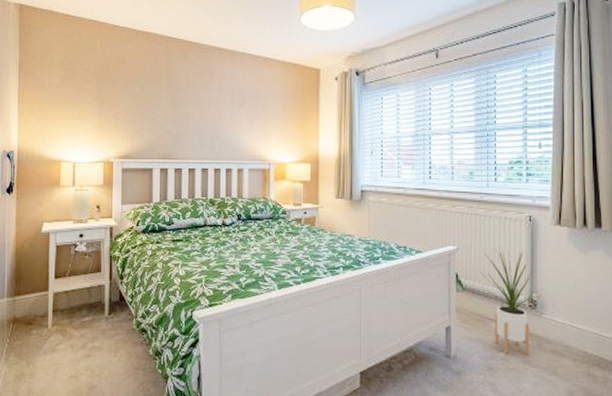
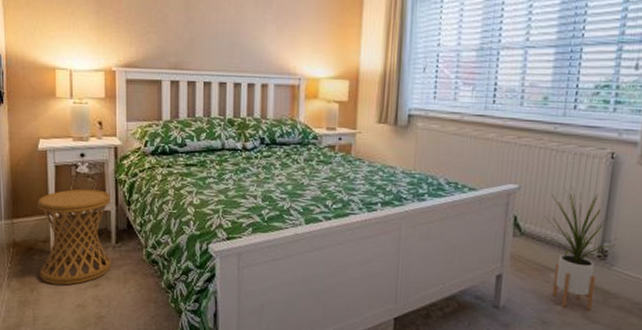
side table: none [37,266,105,357] -> present [37,189,111,286]

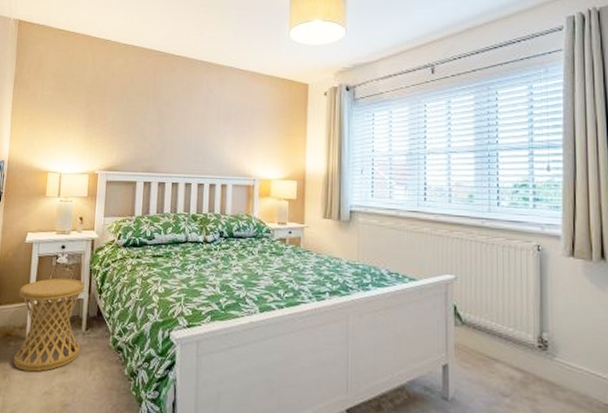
house plant: present [544,186,617,311] -> none [482,277,555,404]

